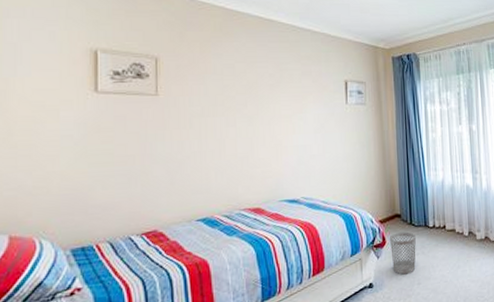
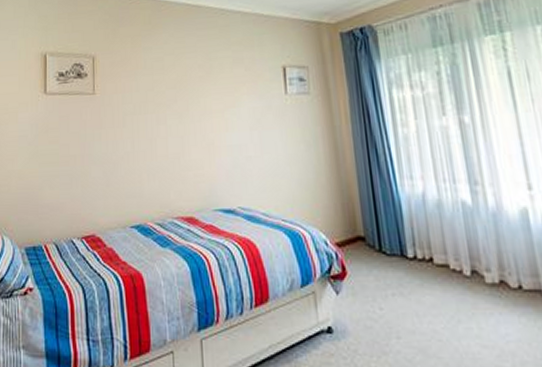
wastebasket: present [390,231,417,275] -> none [352,261,392,321]

